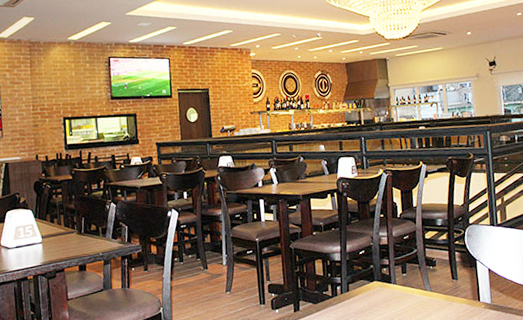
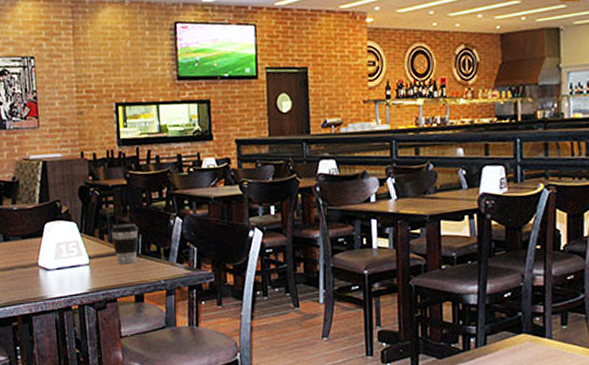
coffee cup: none [59,209,82,242] -> present [110,223,139,265]

